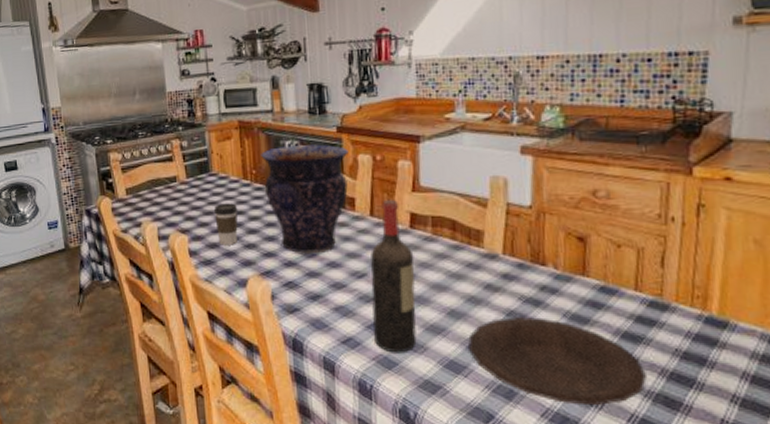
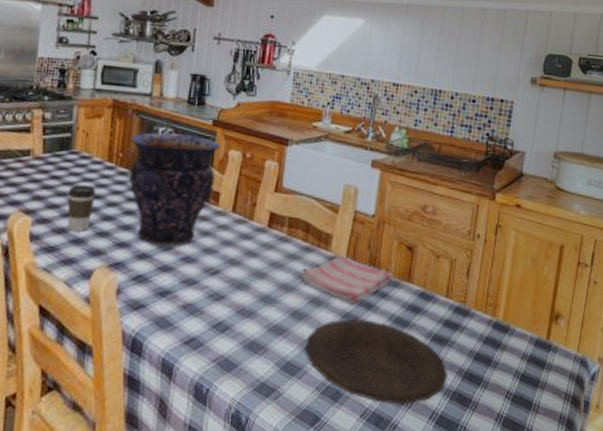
wine bottle: present [371,199,417,353] -> none [218,197,268,355]
dish towel: none [453,252,564,301] -> present [301,256,394,303]

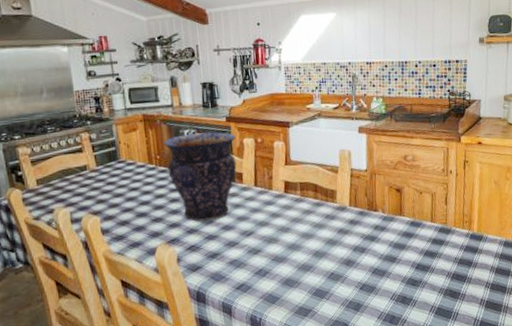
coffee cup: present [67,185,96,232] -> none [123,185,146,222]
dish towel: present [301,256,394,303] -> none [316,204,389,239]
plate: present [306,319,447,404] -> none [328,248,440,307]

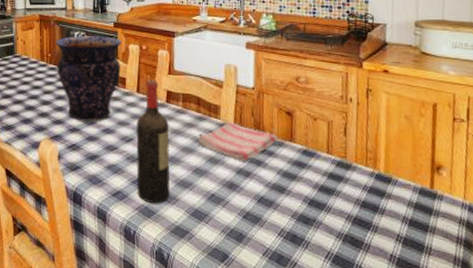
wine bottle: none [256,172,293,291] -> present [136,79,170,204]
dish towel: none [316,204,389,239] -> present [198,122,278,161]

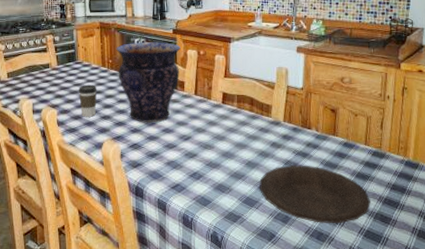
coffee cup: none [16,80,36,114] -> present [78,85,97,117]
wine bottle: present [136,79,170,204] -> none [194,82,225,194]
dish towel: present [198,122,278,161] -> none [251,120,322,154]
plate: none [209,174,338,245] -> present [259,165,371,223]

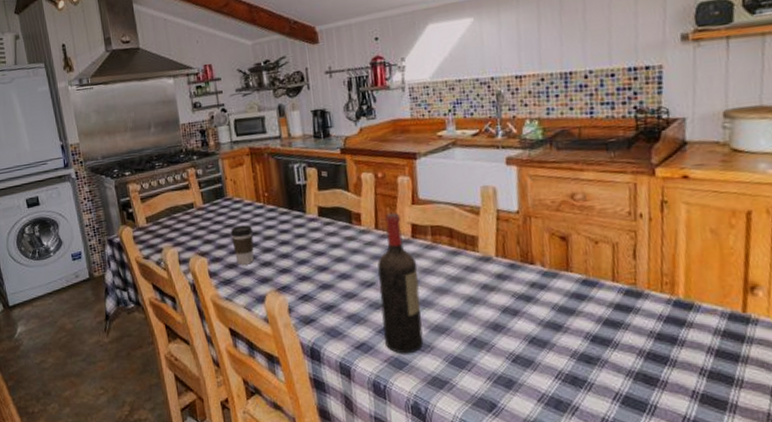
vase: present [116,41,181,123] -> none [272,166,354,268]
wine bottle: none [194,82,225,194] -> present [377,212,424,354]
plate: present [259,165,371,223] -> none [469,312,627,388]

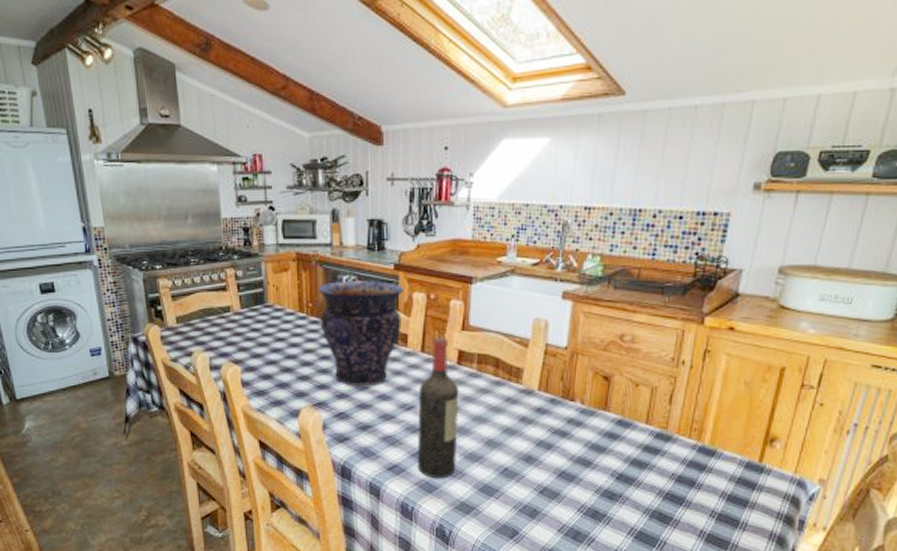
coffee cup: present [230,225,254,265] -> none [268,335,293,377]
vase: none [272,166,354,268] -> present [318,279,404,387]

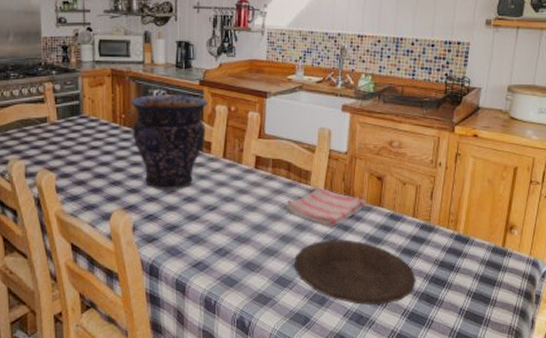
wine bottle: present [418,336,459,479] -> none [220,144,257,273]
dish towel: none [493,388,589,432] -> present [286,188,367,227]
plate: none [502,446,647,521] -> present [294,239,416,305]

